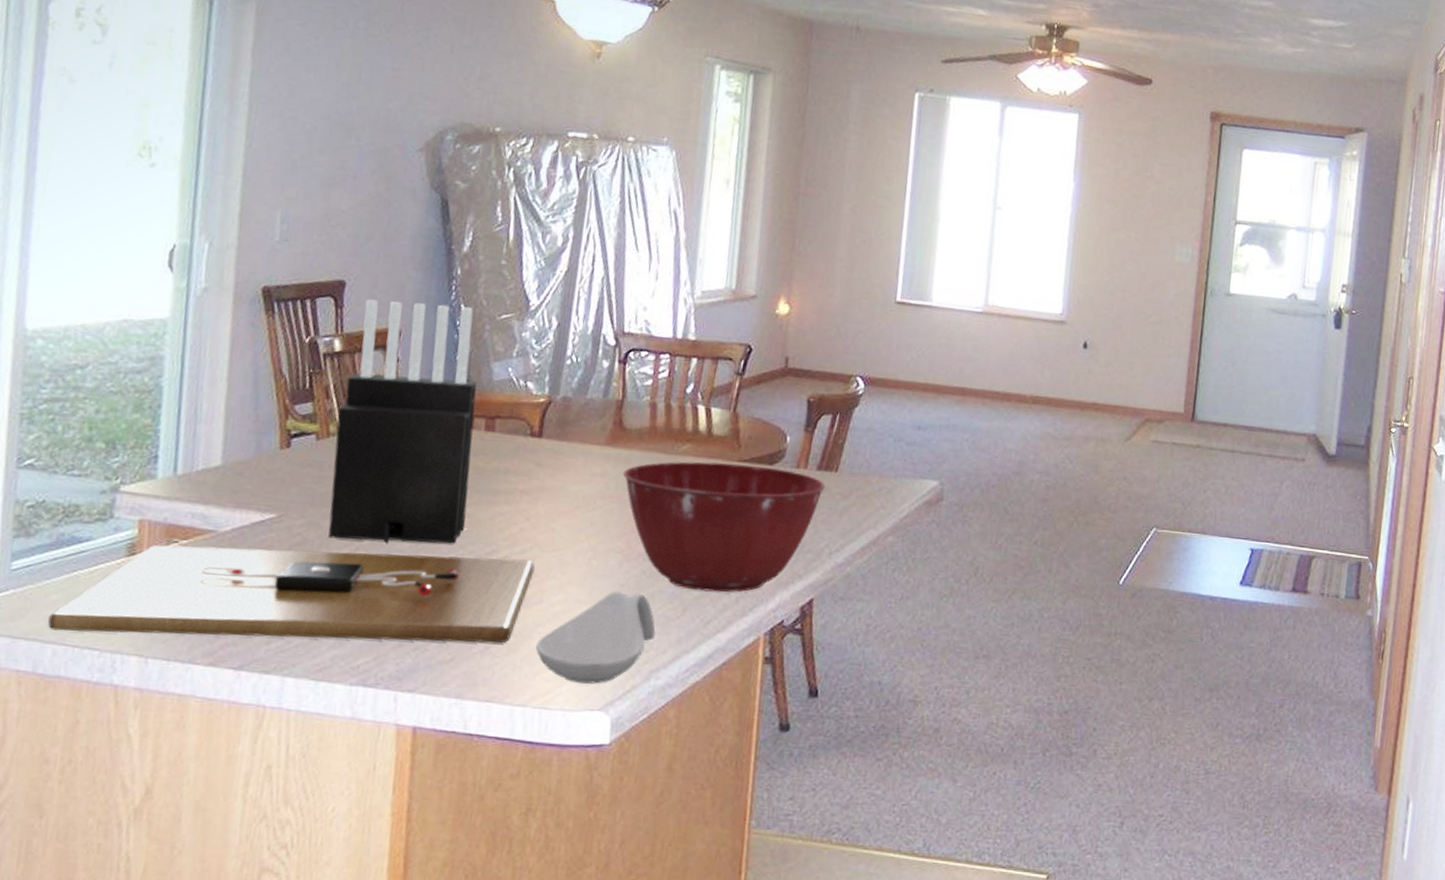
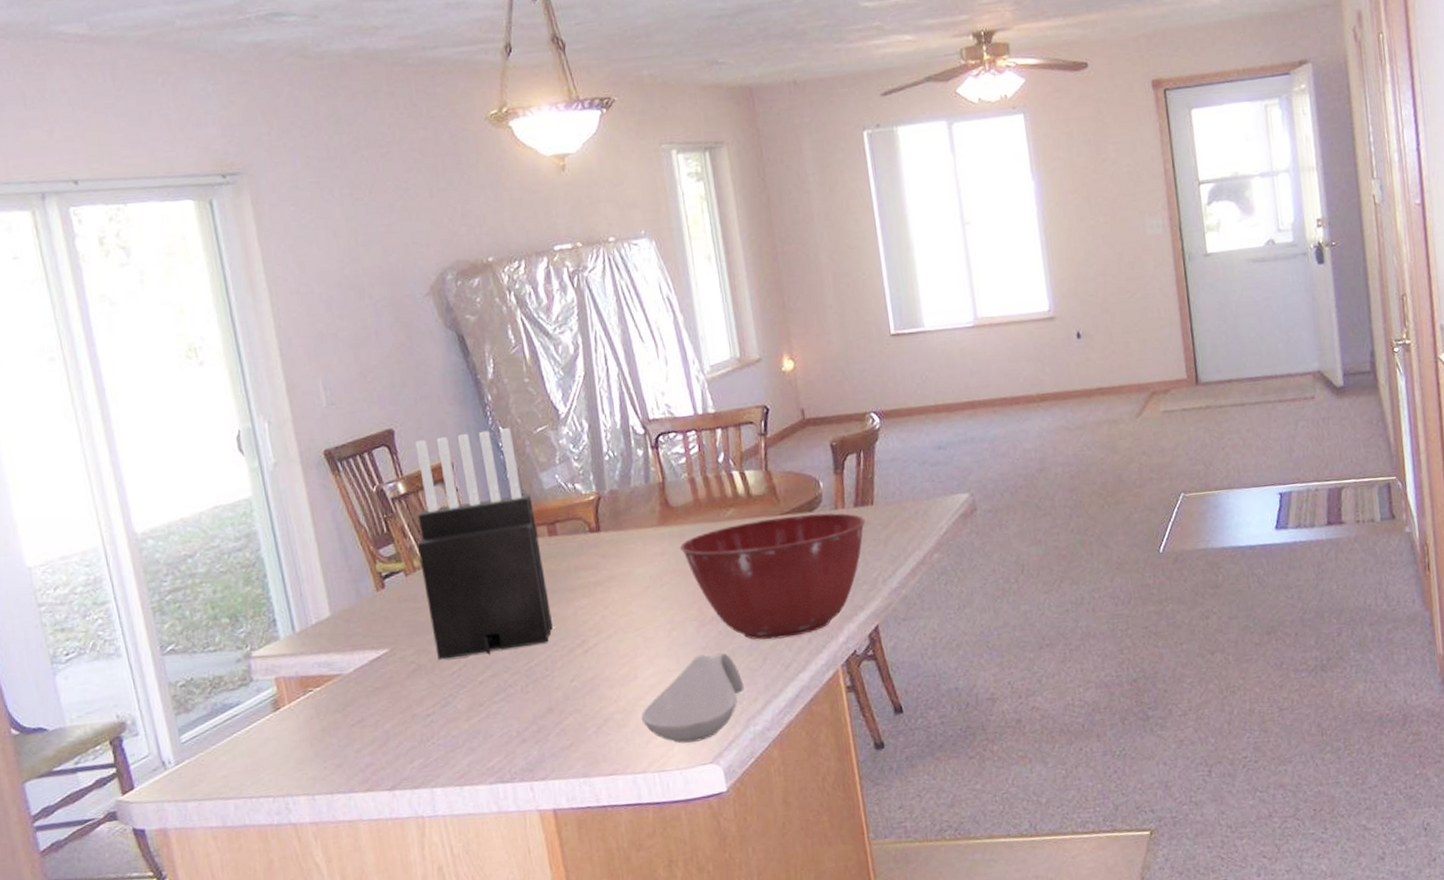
cutting board: present [48,545,535,643] -> none [224,643,623,788]

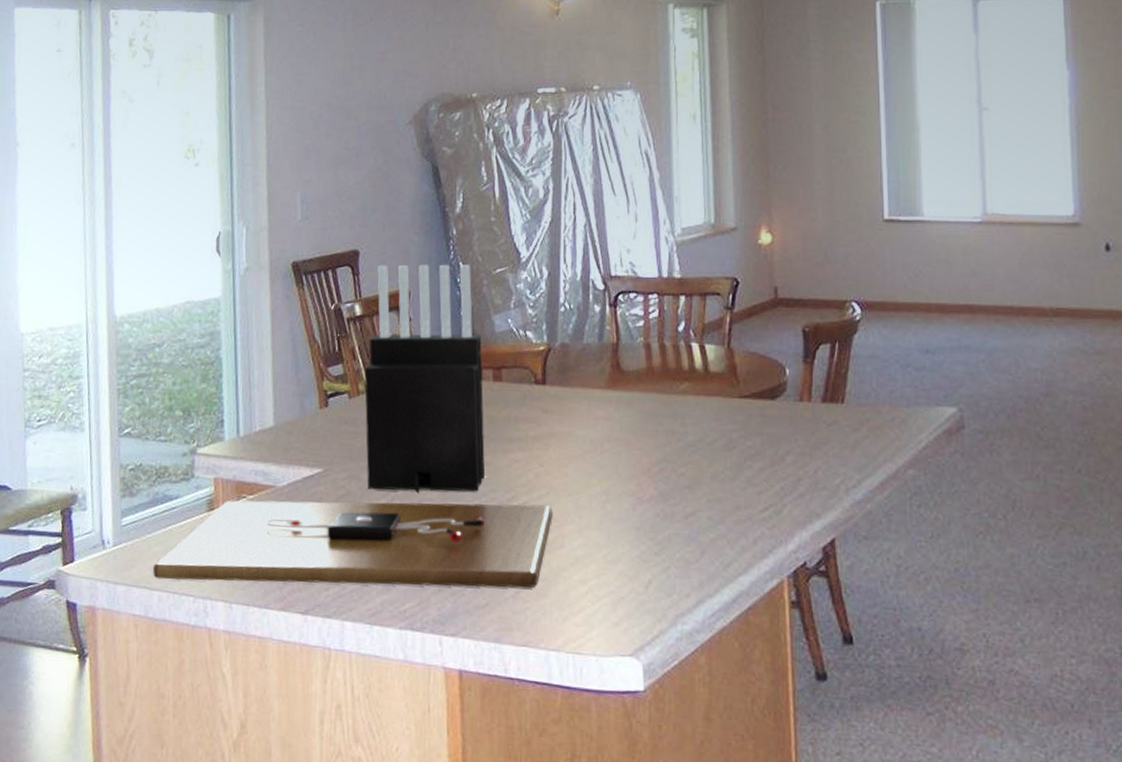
cutting board: none [224,643,623,788] -> present [153,500,553,588]
spoon rest: present [641,653,744,744] -> none [562,534,676,629]
mixing bowl: present [679,513,866,640] -> none [625,399,833,534]

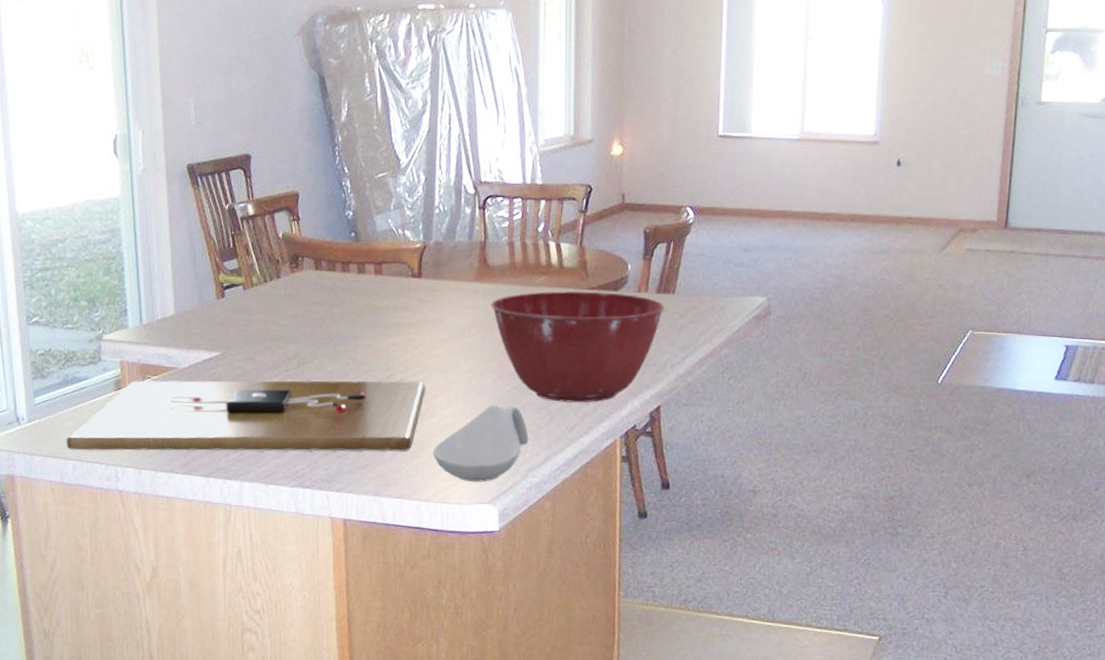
knife block: present [364,264,486,494] -> none [257,168,367,373]
spoon rest: none [562,534,676,629] -> present [432,405,529,482]
mixing bowl: none [625,399,833,534] -> present [490,290,665,403]

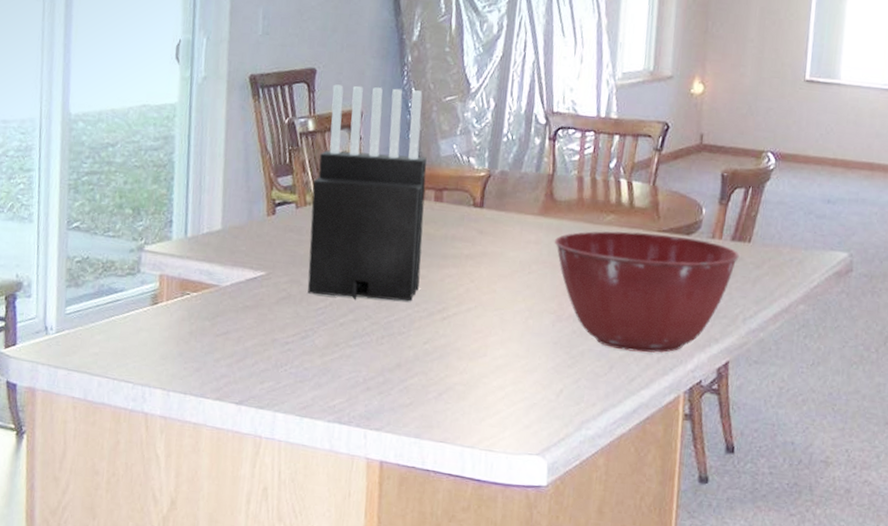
cutting board: present [67,380,426,451] -> none [94,296,479,391]
knife block: none [257,168,367,373] -> present [307,84,427,302]
spoon rest: present [432,405,529,482] -> none [481,348,586,431]

